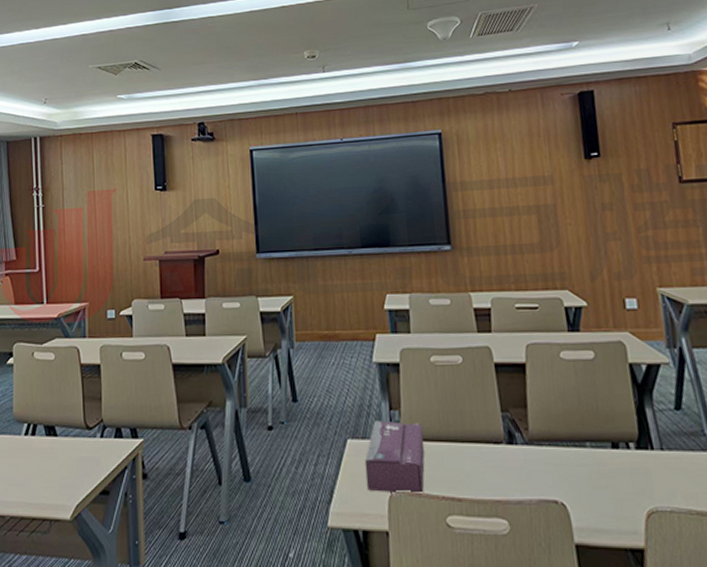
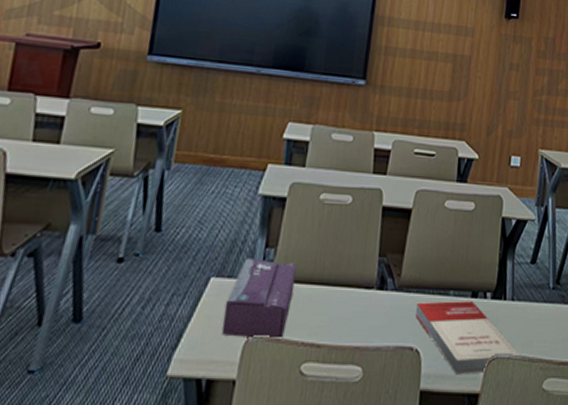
book: none [552,452,688,529] -> present [415,301,522,375]

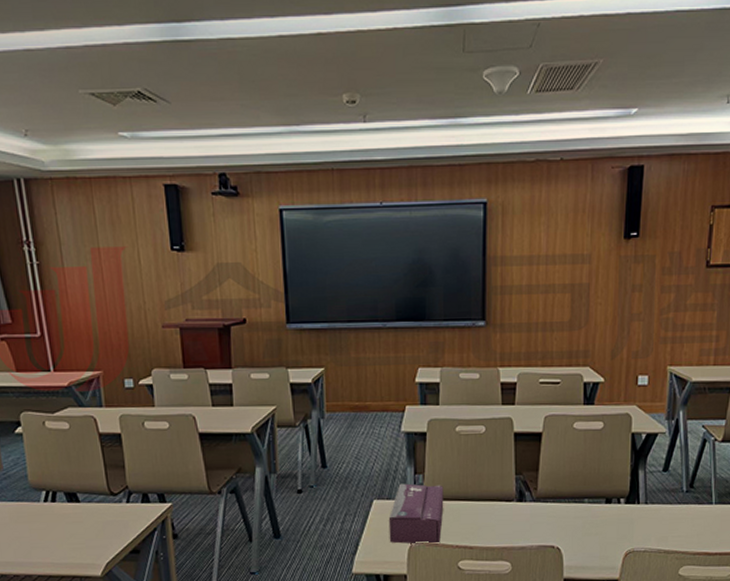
book: present [415,301,522,375] -> none [553,506,658,566]

